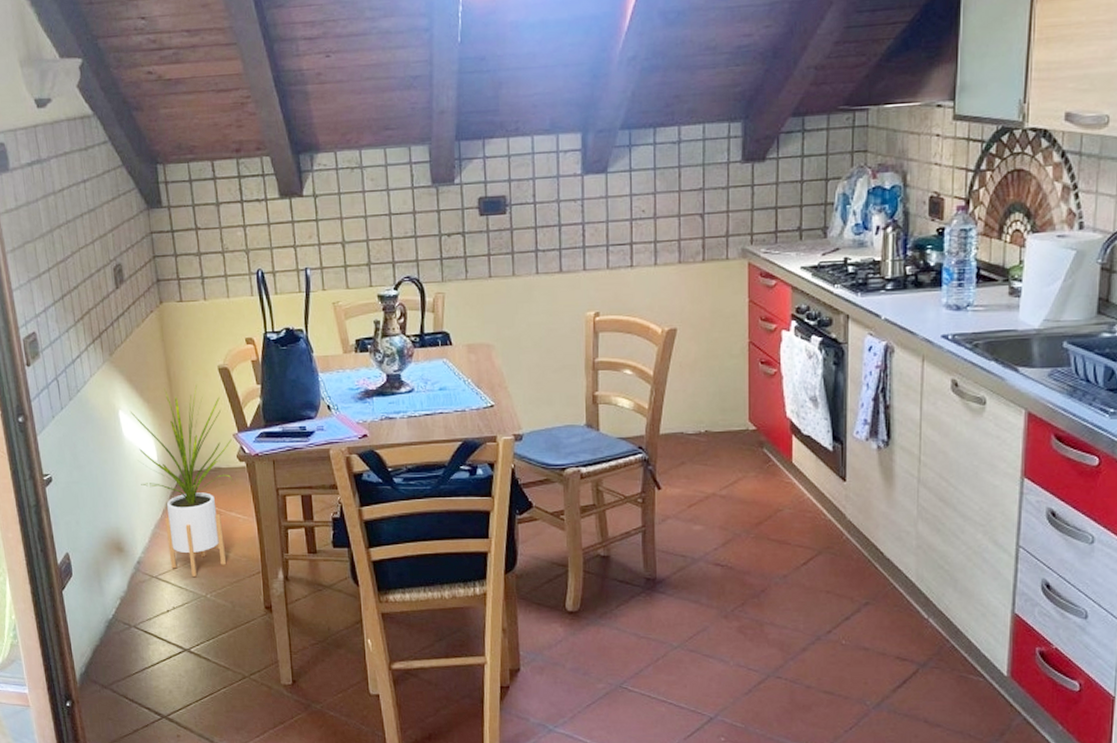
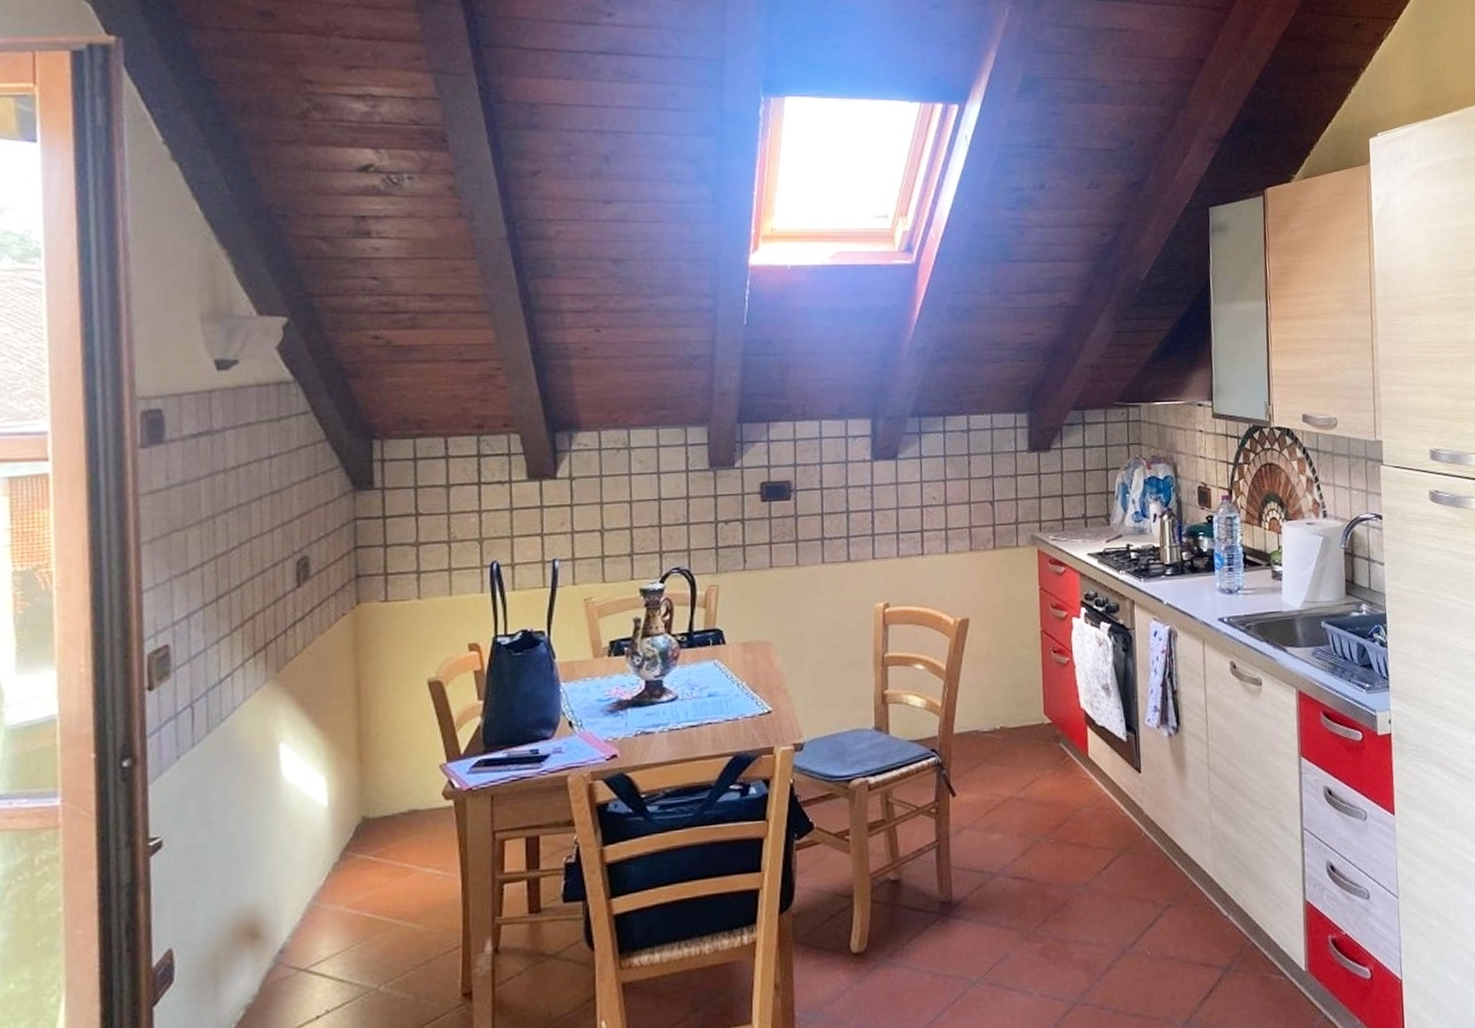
house plant: present [129,385,233,577] -> none [295,705,437,963]

